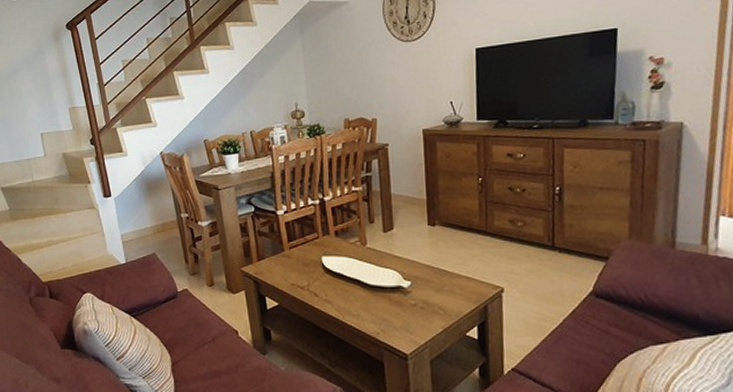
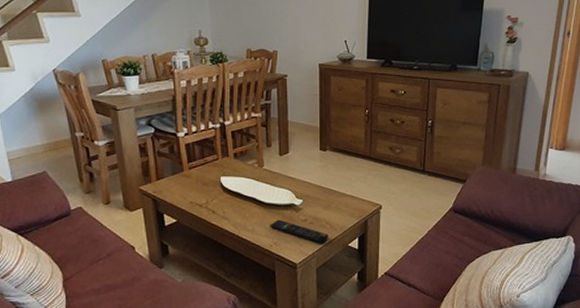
remote control: none [376,303,443,331] -> present [270,219,329,243]

